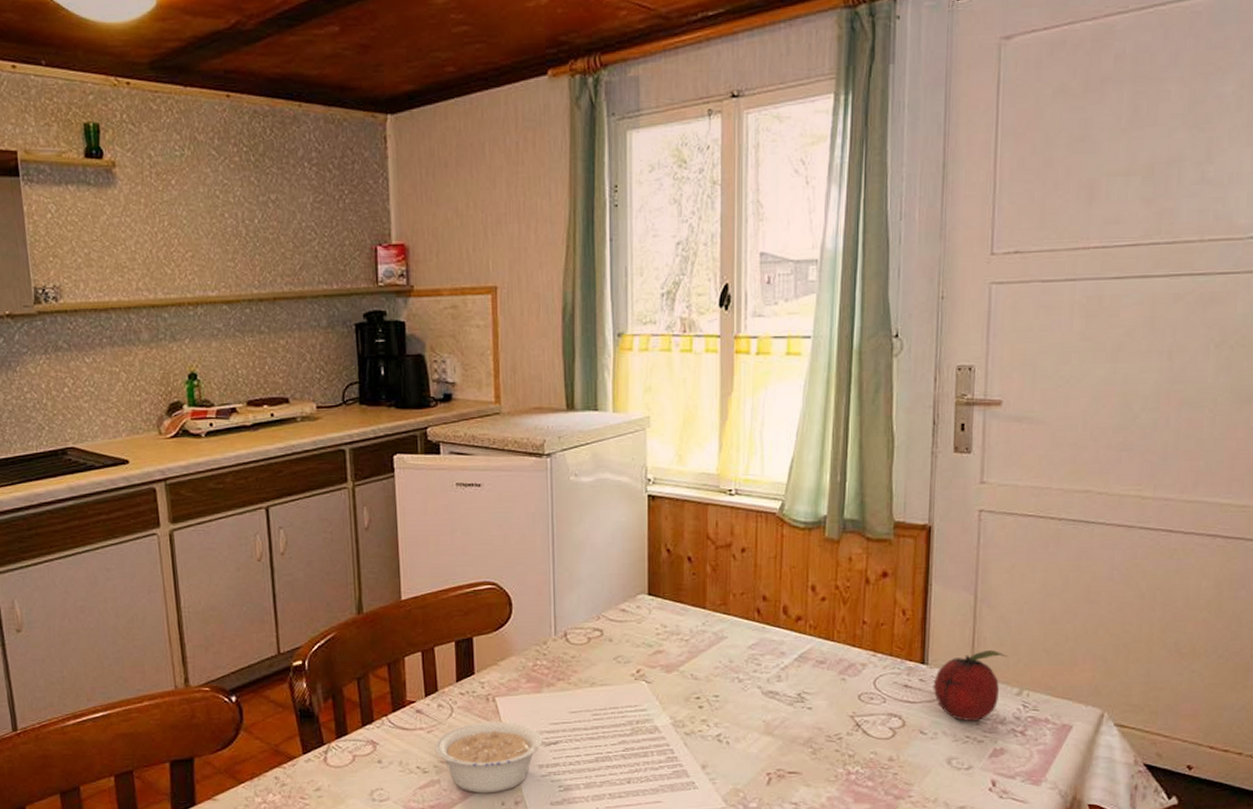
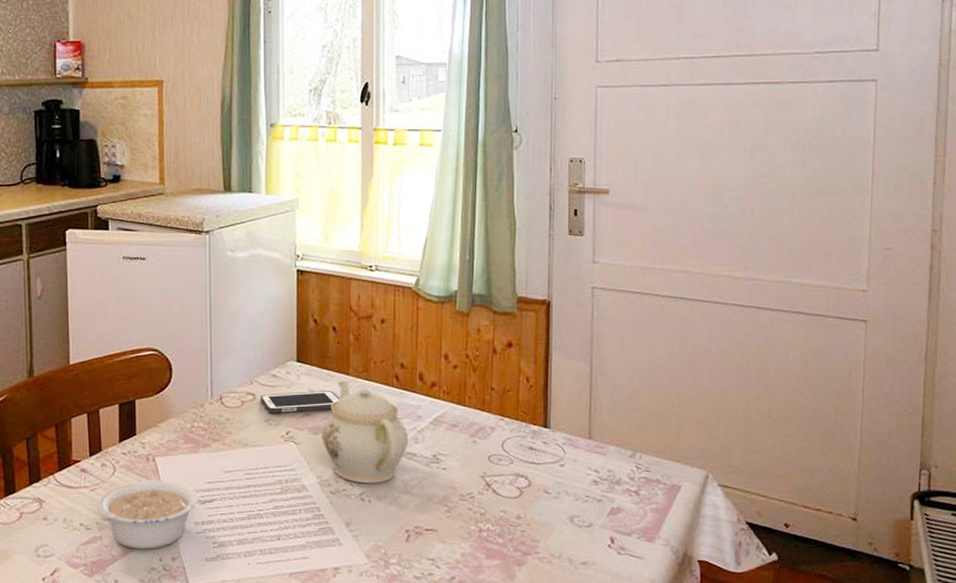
cell phone: none [609,626,695,650] -> present [261,391,340,413]
teapot: none [675,615,770,724] -> present [322,381,408,484]
fruit: present [933,649,1007,722] -> none [555,414,621,482]

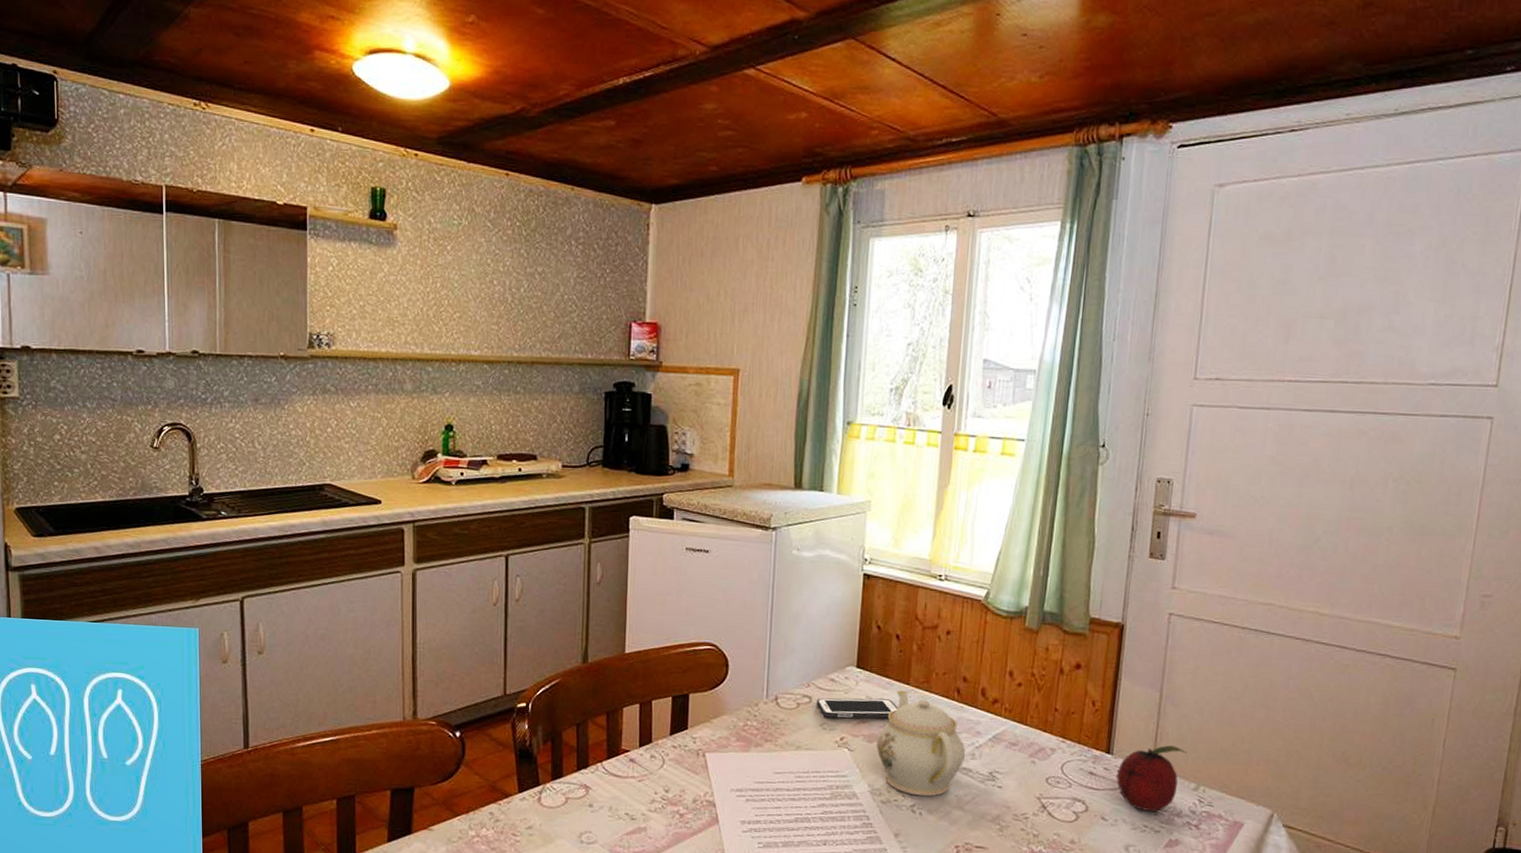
legume: present [97,480,215,550] -> none [644,775,763,845]
fruit: none [555,414,621,482] -> present [1116,745,1187,812]

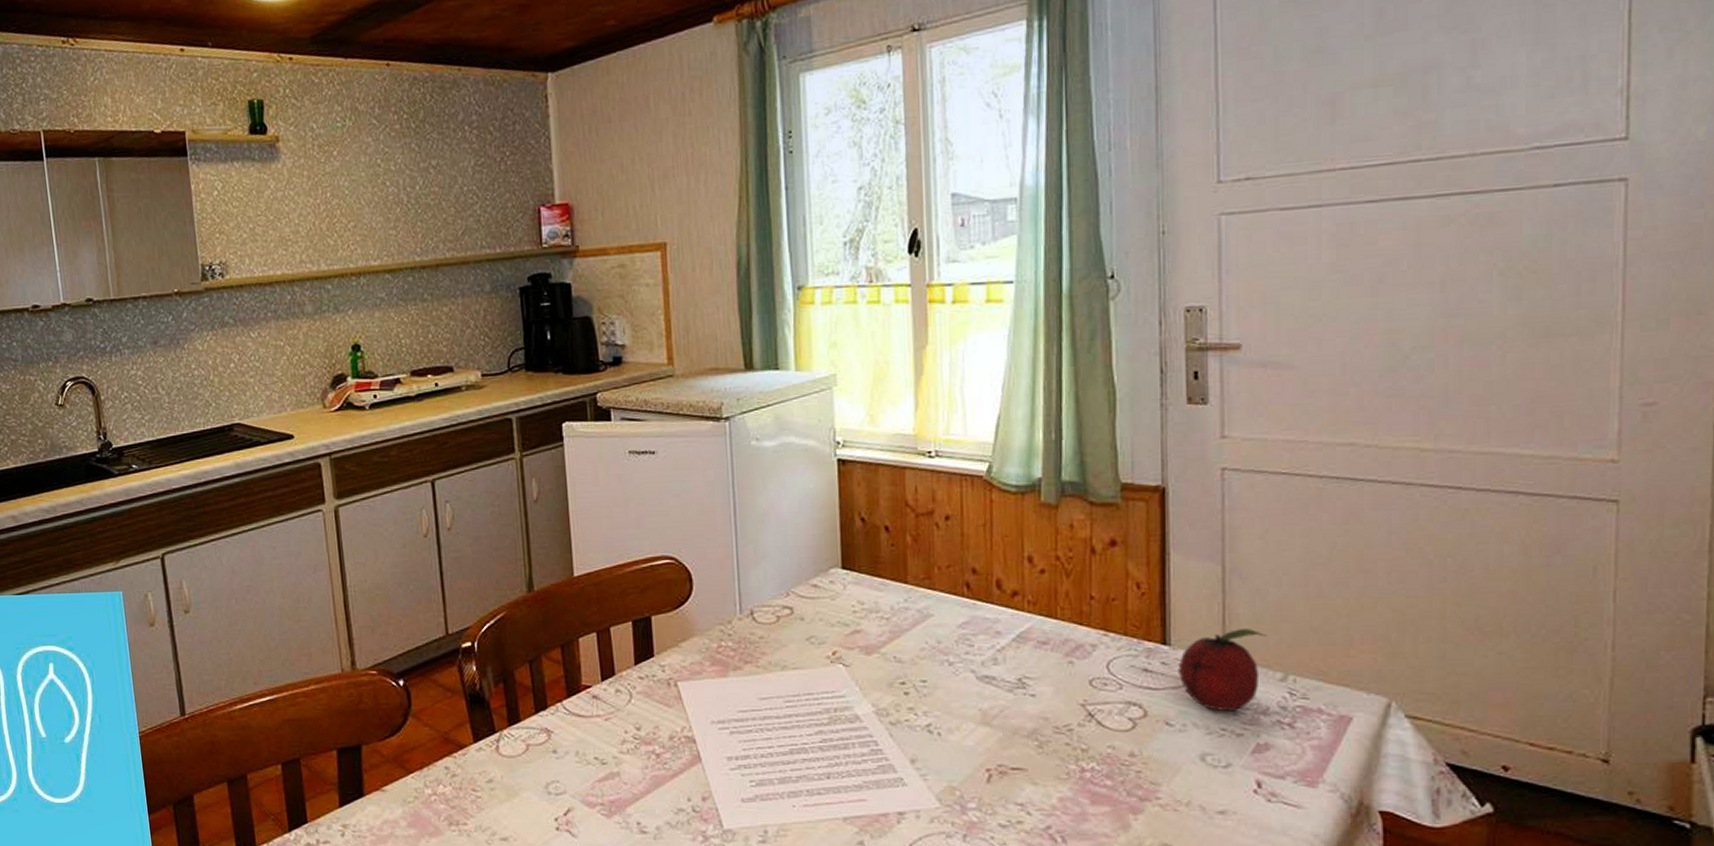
cell phone: present [817,698,898,719] -> none [800,602,897,630]
teapot: present [876,690,965,797] -> none [876,590,985,713]

